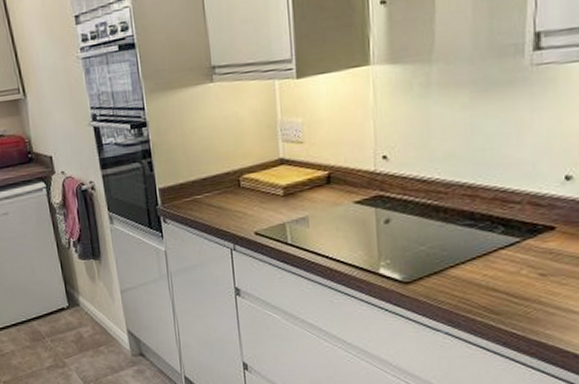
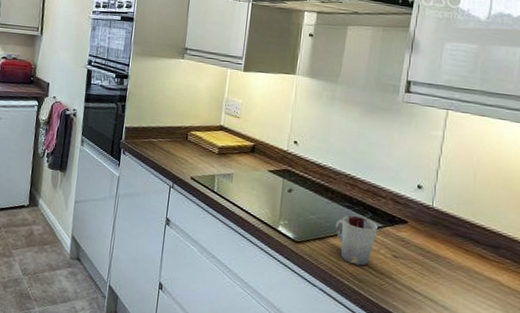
cup: none [456,235,514,296] -> present [335,215,378,266]

